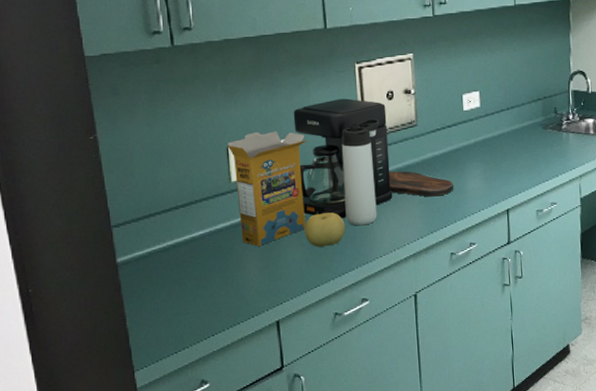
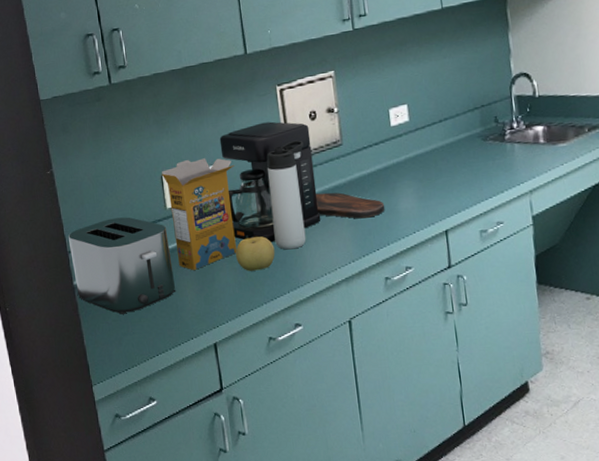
toaster: none [112,189,238,294] -> present [68,217,176,314]

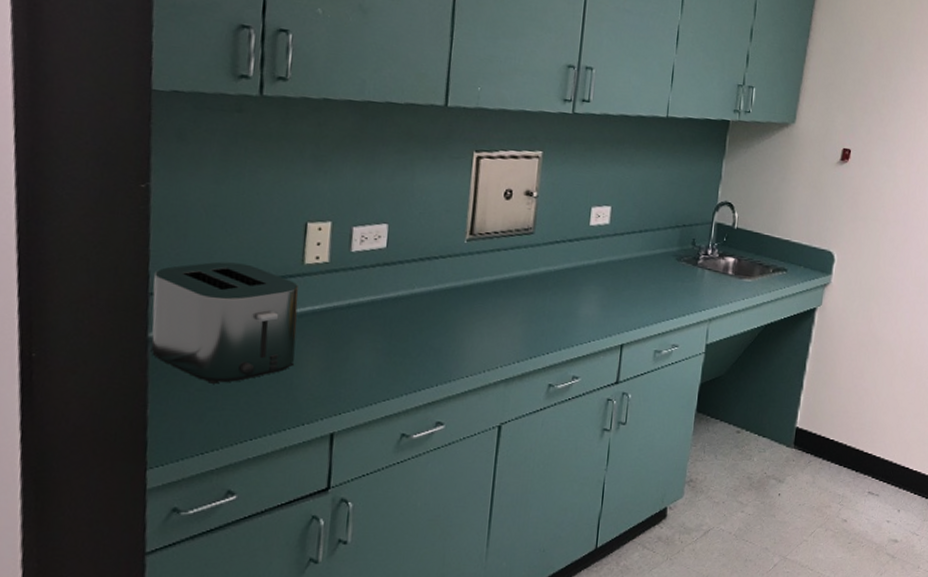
cereal box: present [161,158,237,270] -> none [305,211,404,343]
coffee maker: present [219,121,321,243] -> none [384,188,501,327]
fruit: present [235,236,275,271] -> none [381,315,431,356]
thermos bottle: present [266,140,306,250] -> none [433,217,491,338]
cutting board: present [316,192,385,219] -> none [490,281,565,318]

